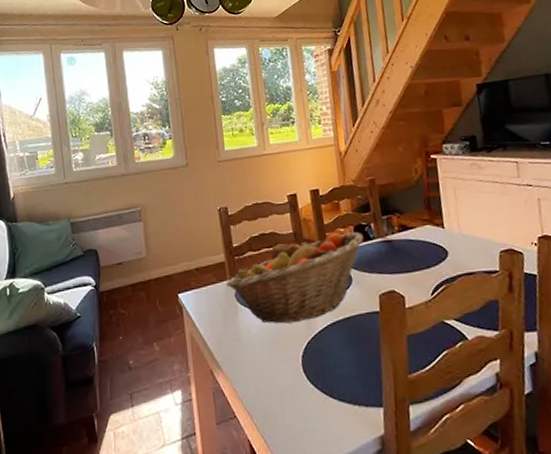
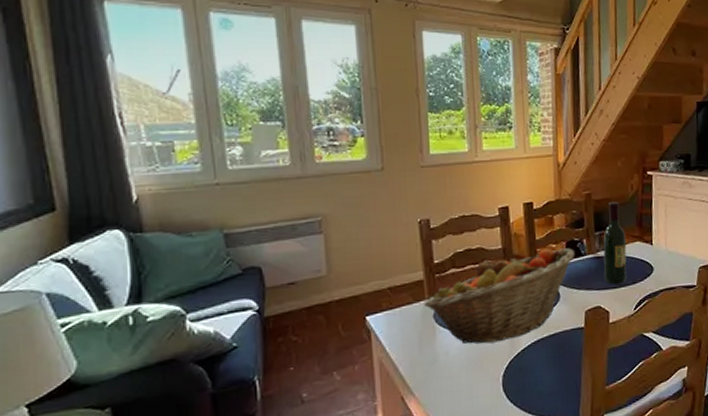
wine bottle: none [391,185,420,269] -> present [603,201,627,285]

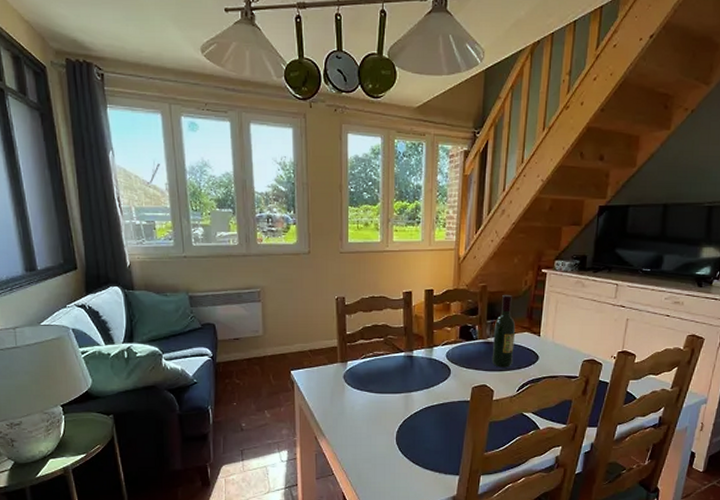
fruit basket: present [424,248,575,344] -> none [336,330,468,404]

